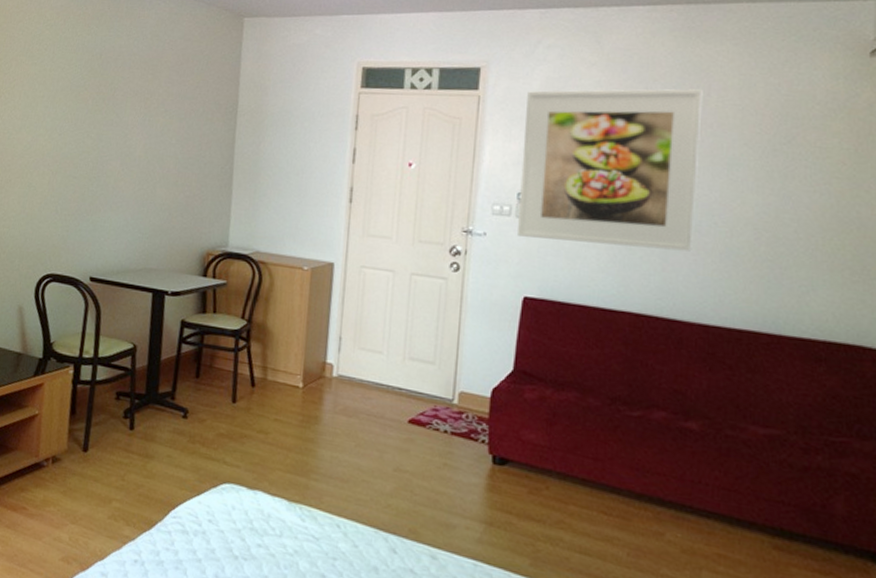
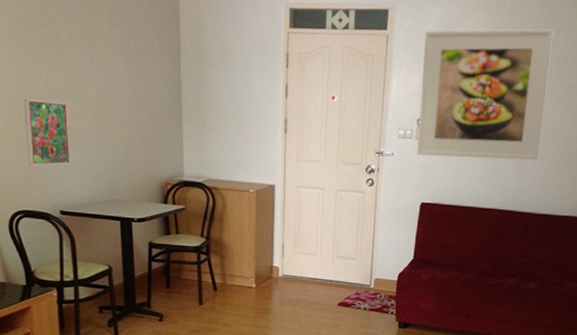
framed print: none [65,158,113,227] -> present [24,100,70,165]

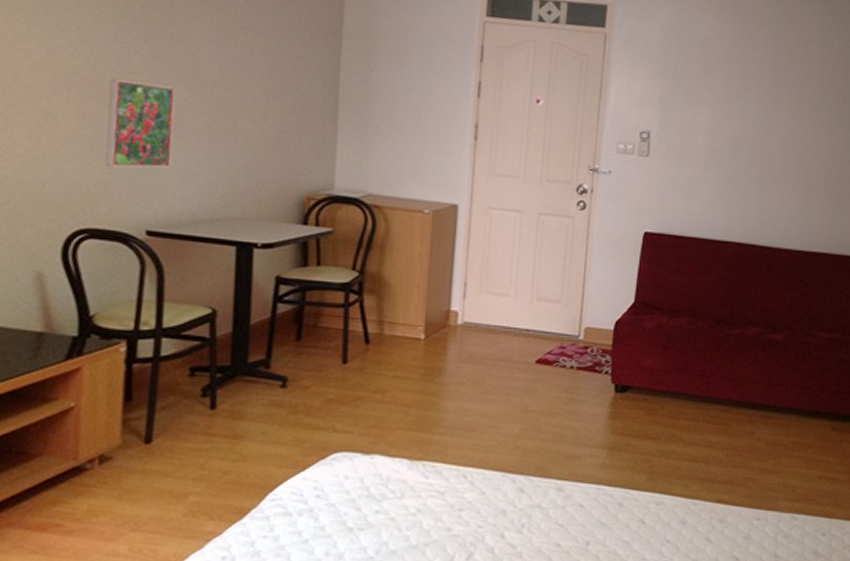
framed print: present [417,28,554,160] -> none [640,32,794,186]

